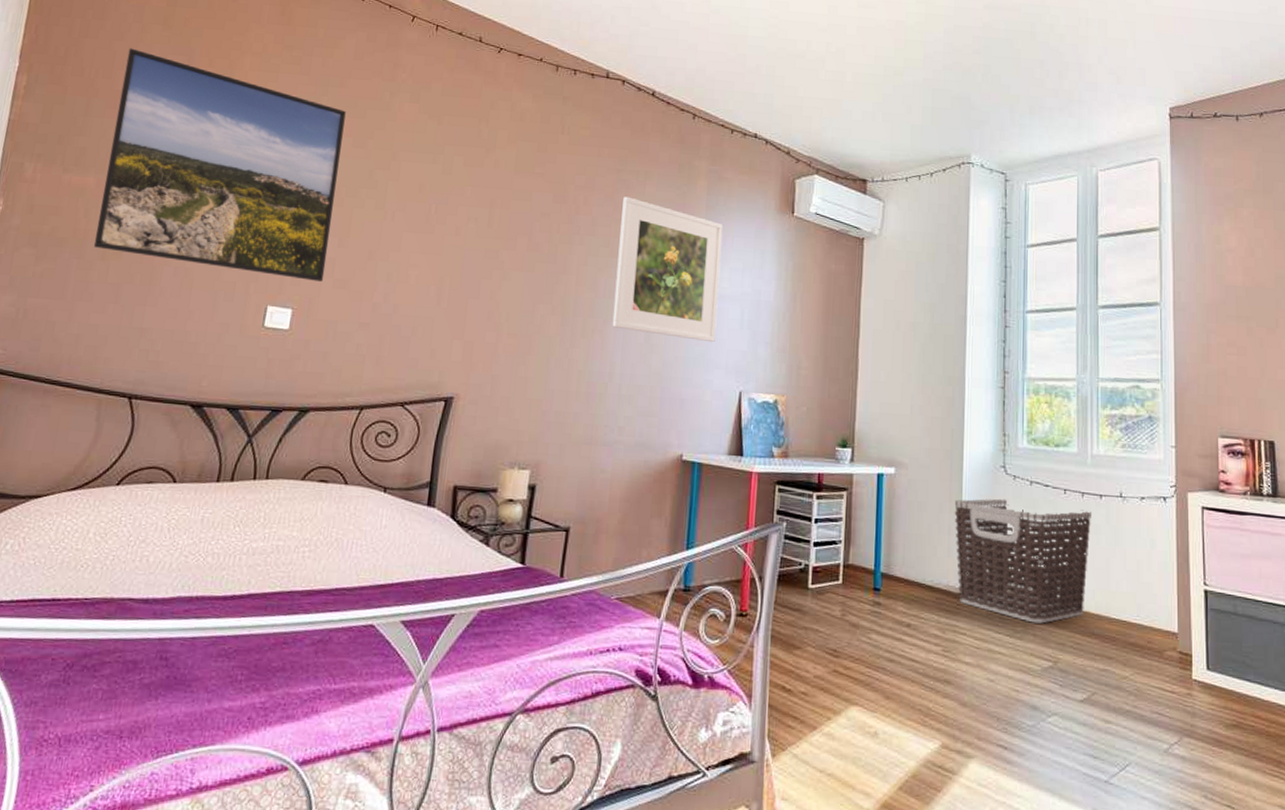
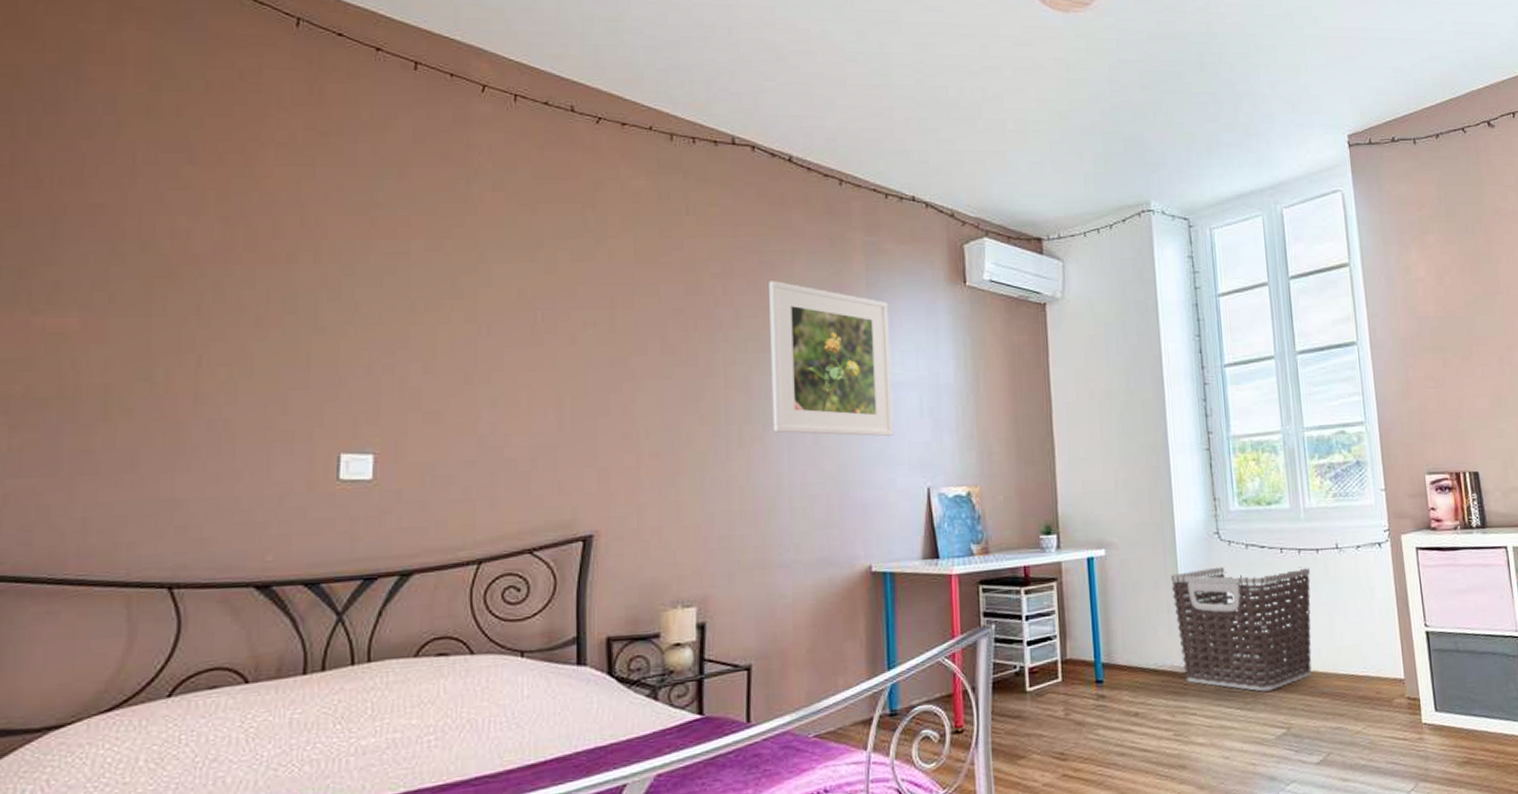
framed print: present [93,48,346,283] -> none [89,148,411,419]

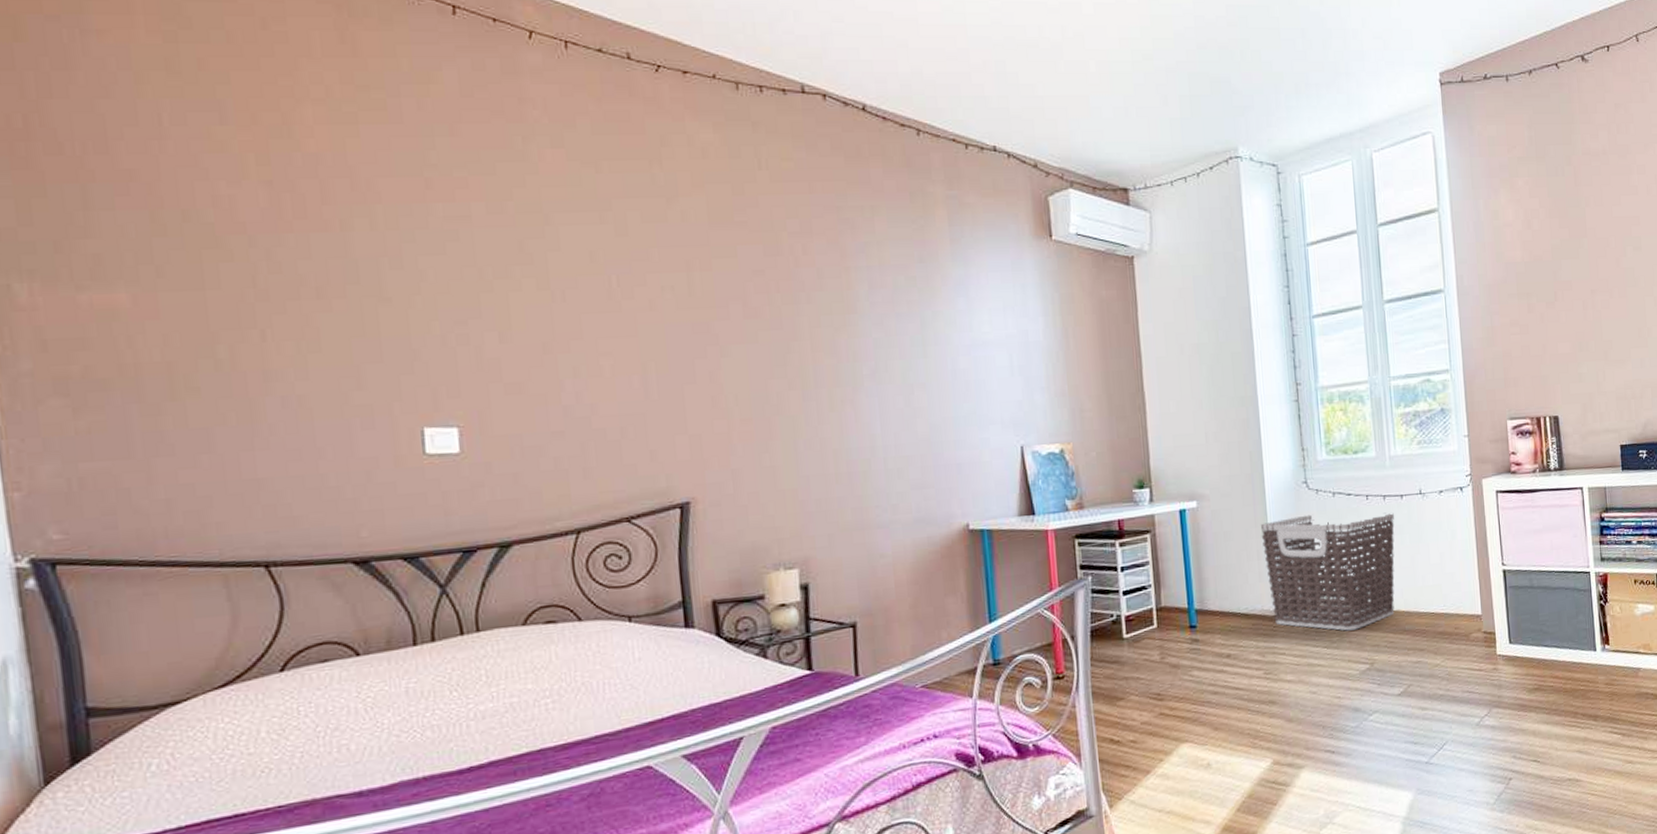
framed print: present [769,281,894,437] -> none [850,239,985,397]

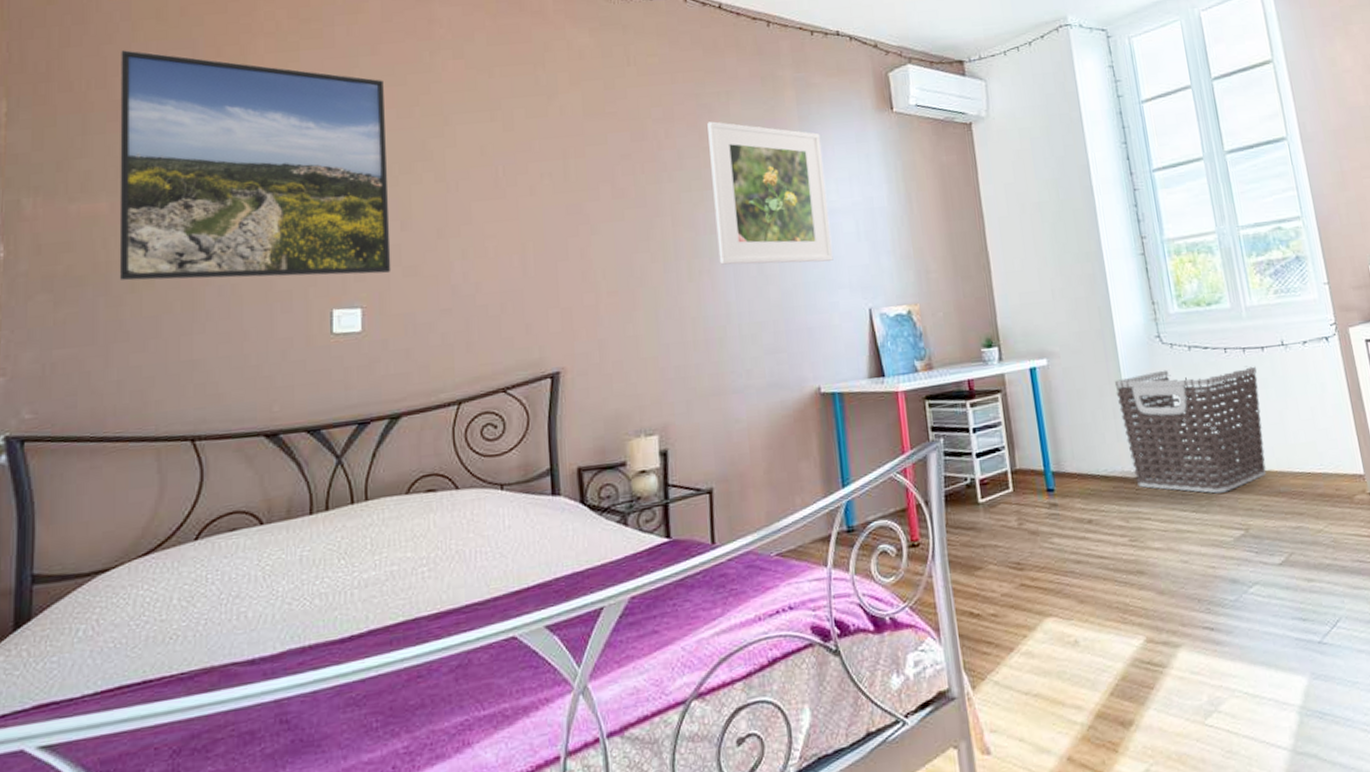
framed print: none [123,108,491,390] -> present [119,50,391,281]
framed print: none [850,239,985,397] -> present [707,121,834,265]

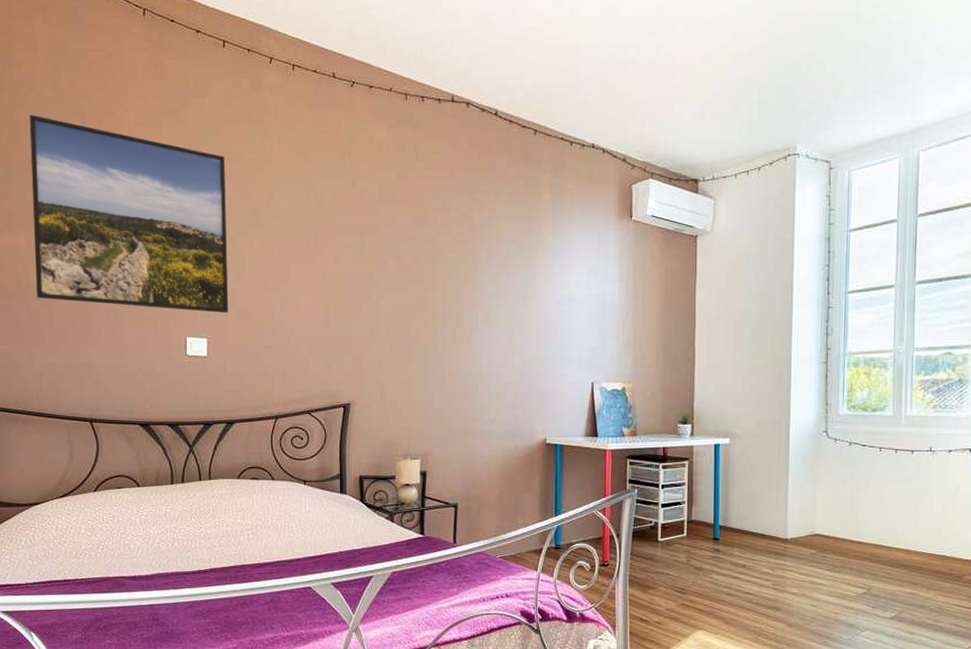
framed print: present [707,121,834,265] -> none [477,215,569,341]
clothes hamper: present [1114,366,1267,494] -> none [782,459,903,559]

